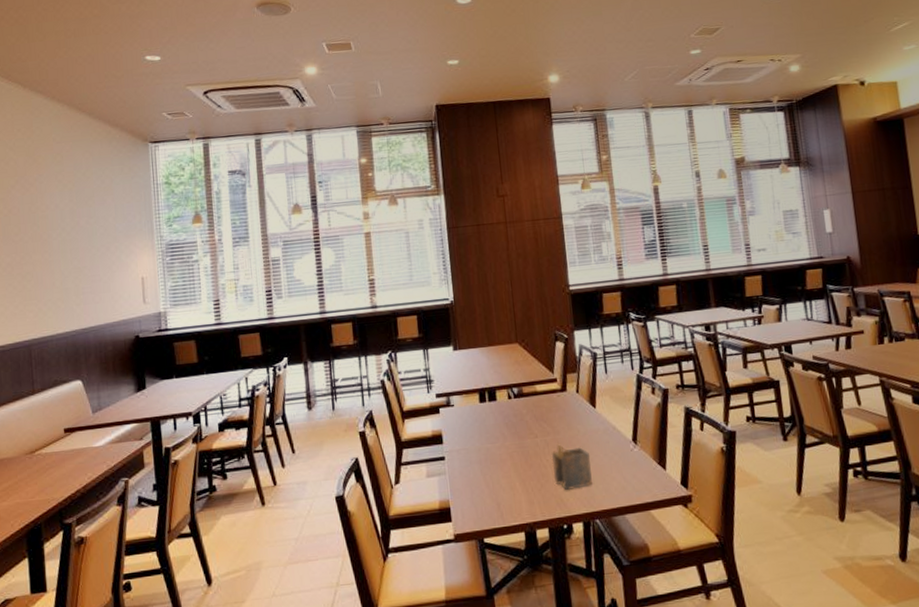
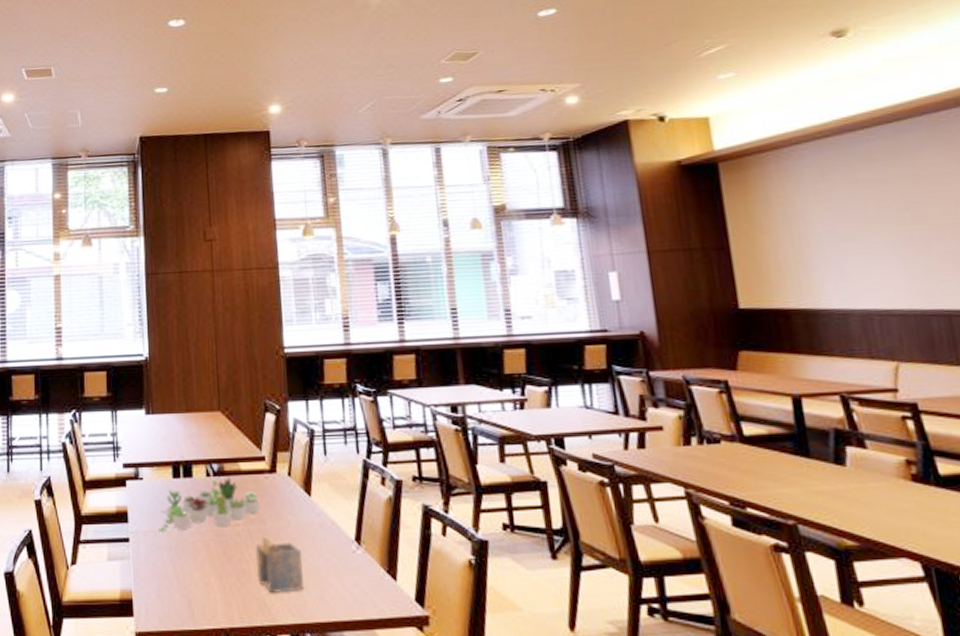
succulent plant: none [469,397,555,450] -> present [158,476,261,533]

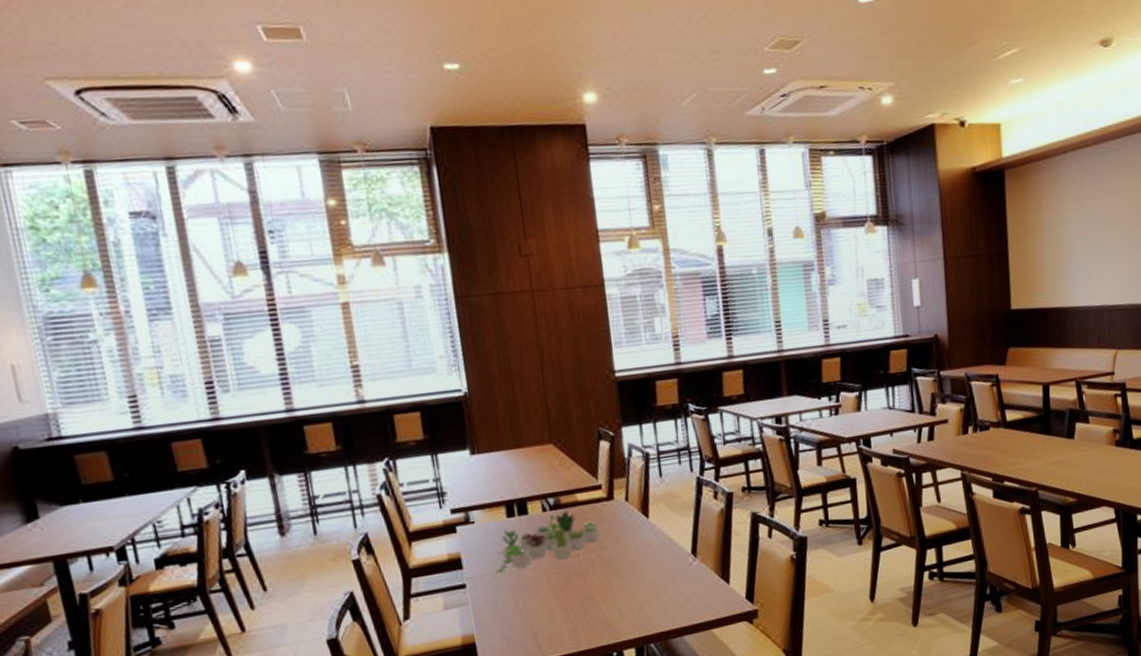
napkin holder: present [254,534,304,594] -> none [596,560,646,614]

